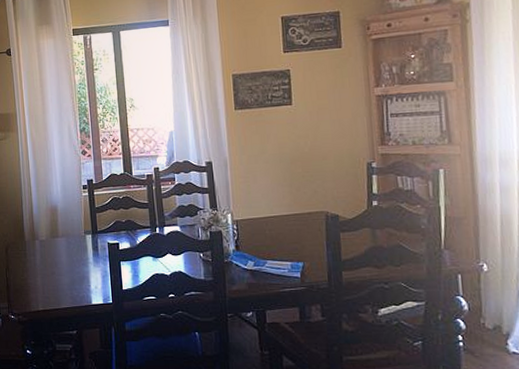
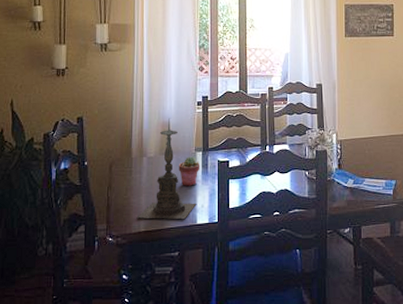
candle holder: none [34,202,90,300] -> present [136,118,197,220]
potted succulent: none [69,239,91,268] -> present [178,156,200,186]

